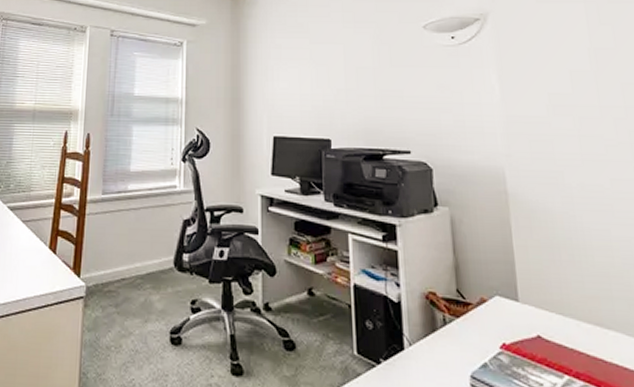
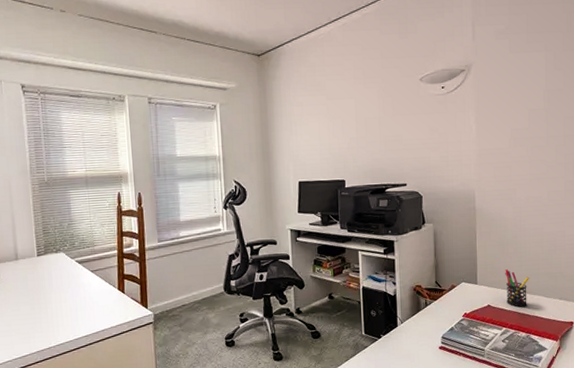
pen holder: none [558,284,600,346] -> present [505,269,530,307]

